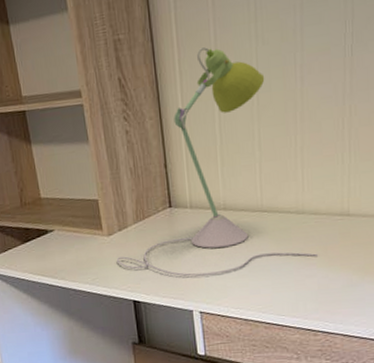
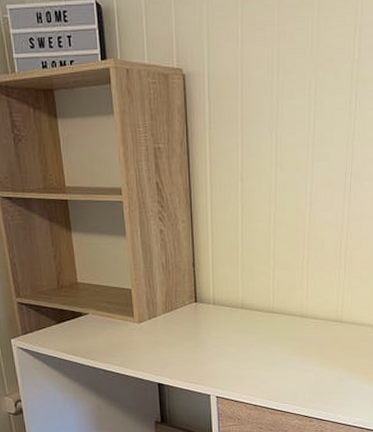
desk lamp: present [116,46,318,277] -> none [145,165,316,365]

